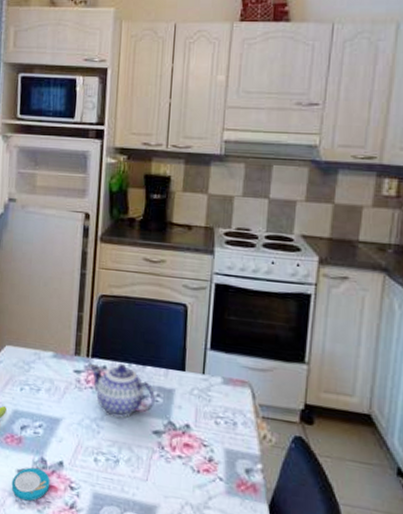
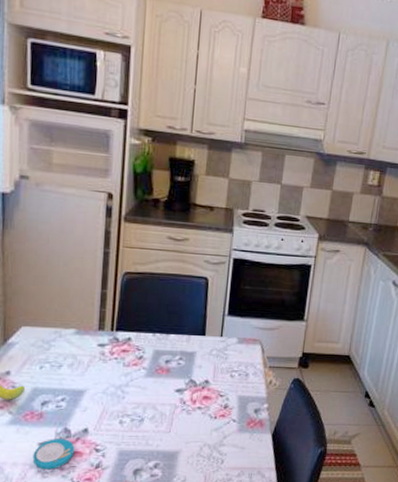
teapot: present [90,364,156,418] -> none [115,334,179,382]

